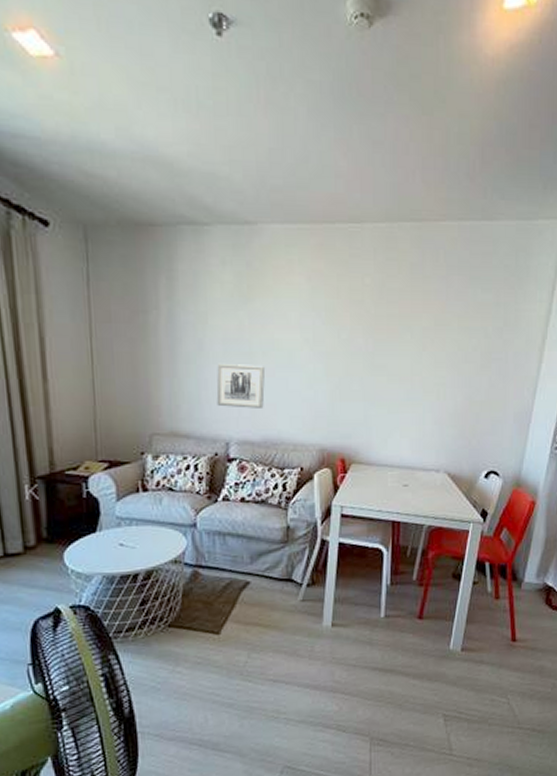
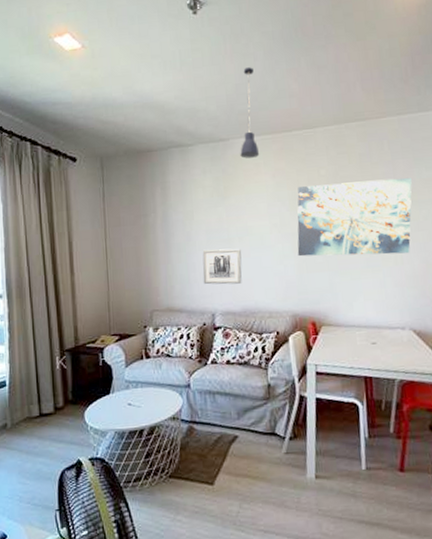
pendant light: none [270,127,294,252] -> present [240,67,260,159]
wall art: none [331,296,465,387] -> present [297,178,412,257]

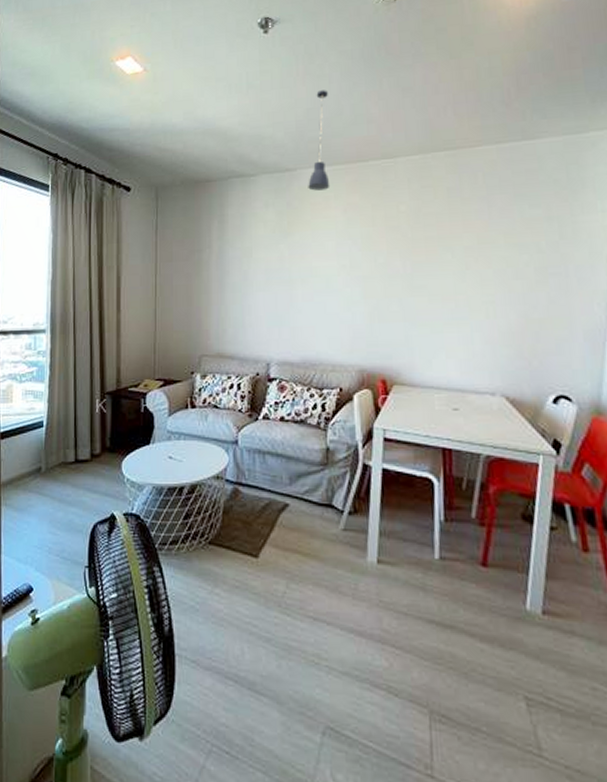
wall art: present [202,248,242,285] -> none [259,290,304,331]
wall art: present [297,178,412,257] -> none [368,216,511,306]

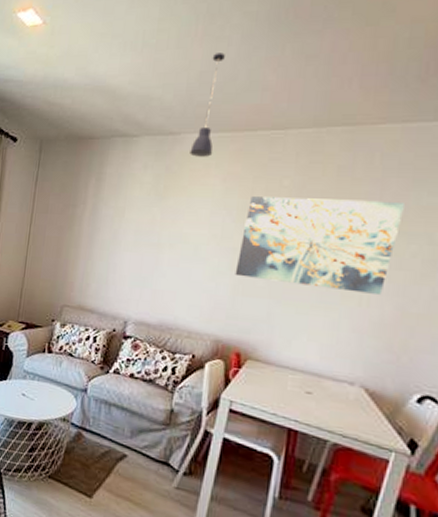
wall art: none [368,216,511,306] -> present [235,196,404,294]

